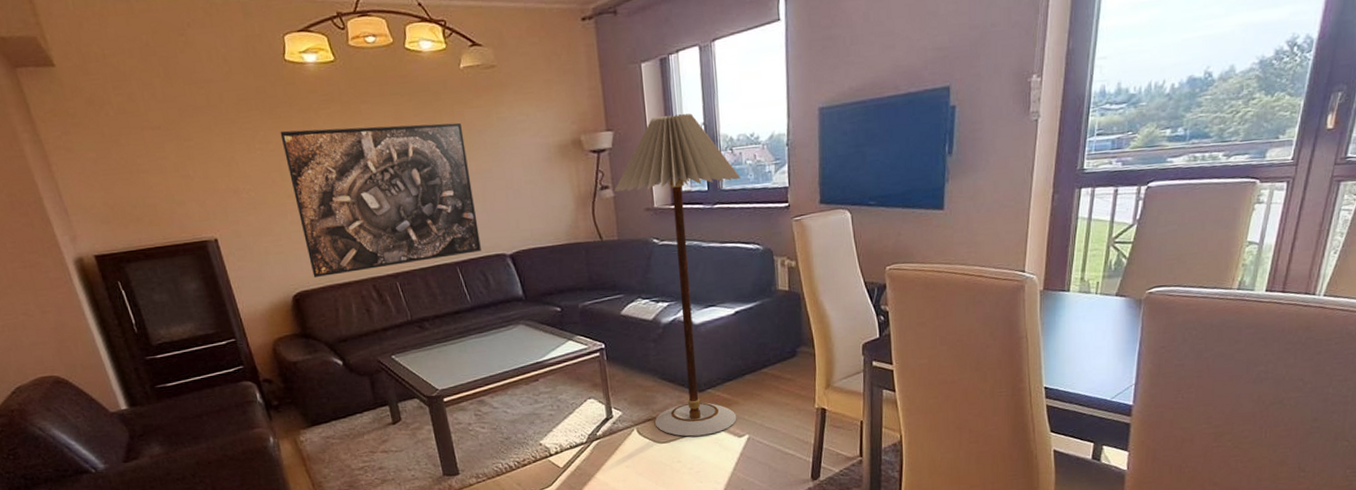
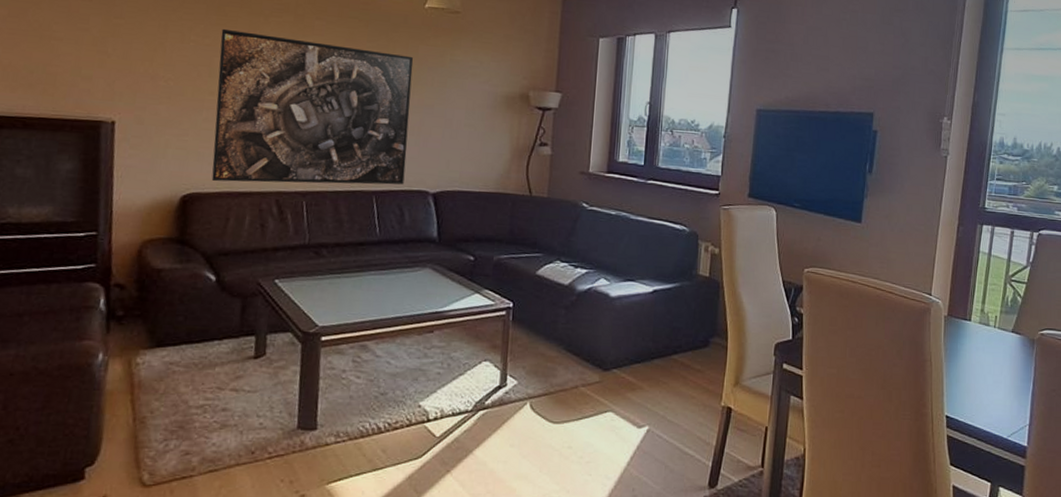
floor lamp: present [614,113,741,437] -> none [550,88,677,421]

